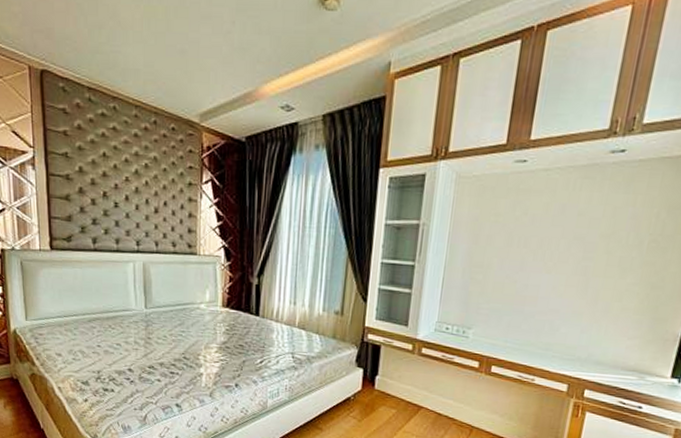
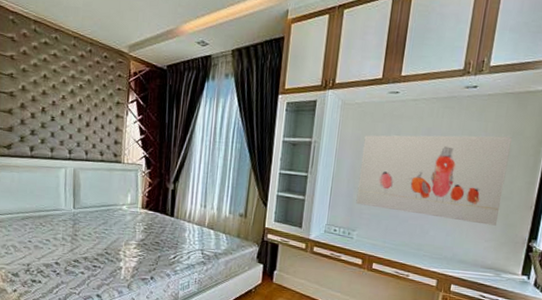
wall art: none [472,211,667,320] -> present [356,135,512,226]

